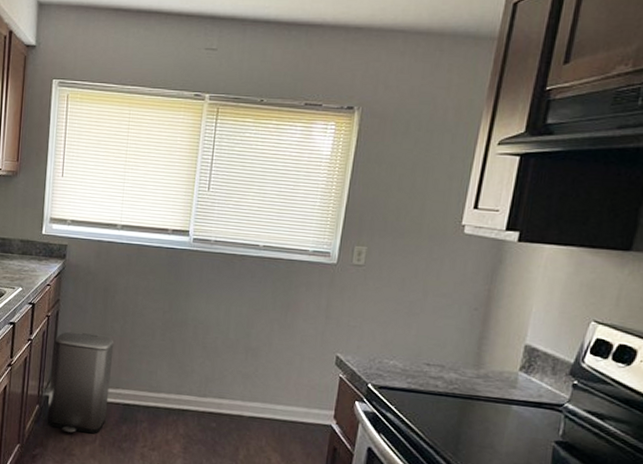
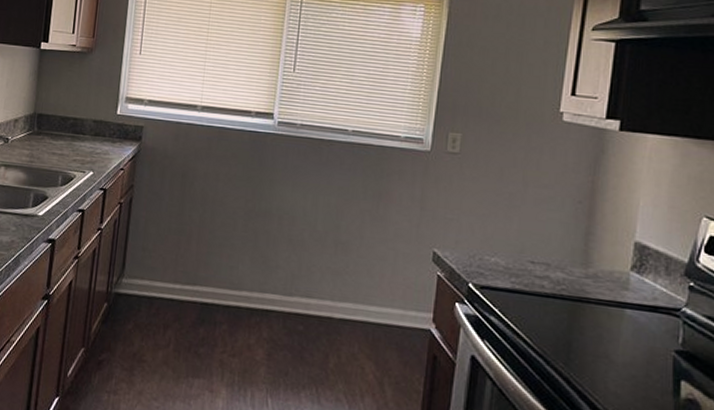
pedal bin: present [47,331,115,434] -> none [115,220,192,337]

